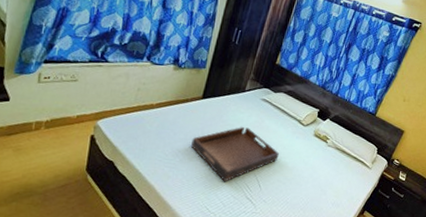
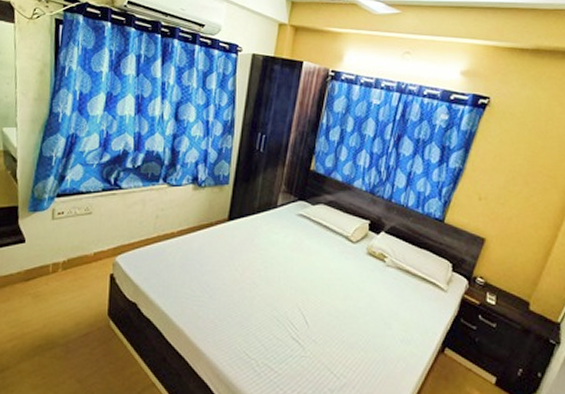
serving tray: present [191,127,279,182] -> none [221,251,326,320]

